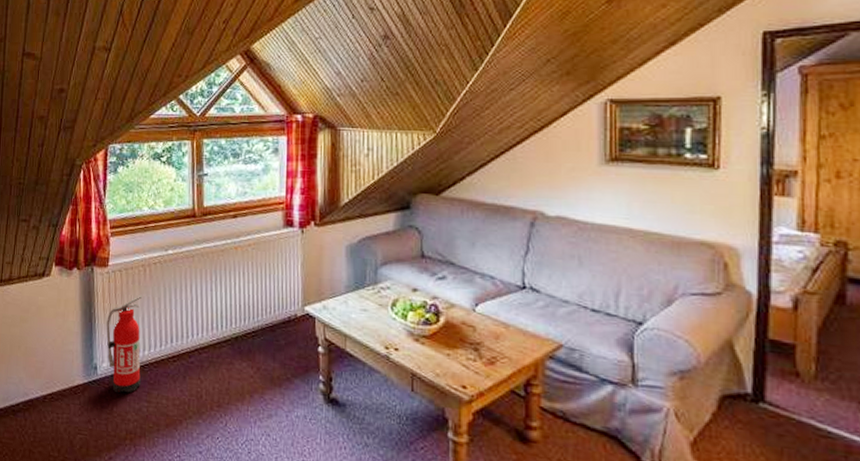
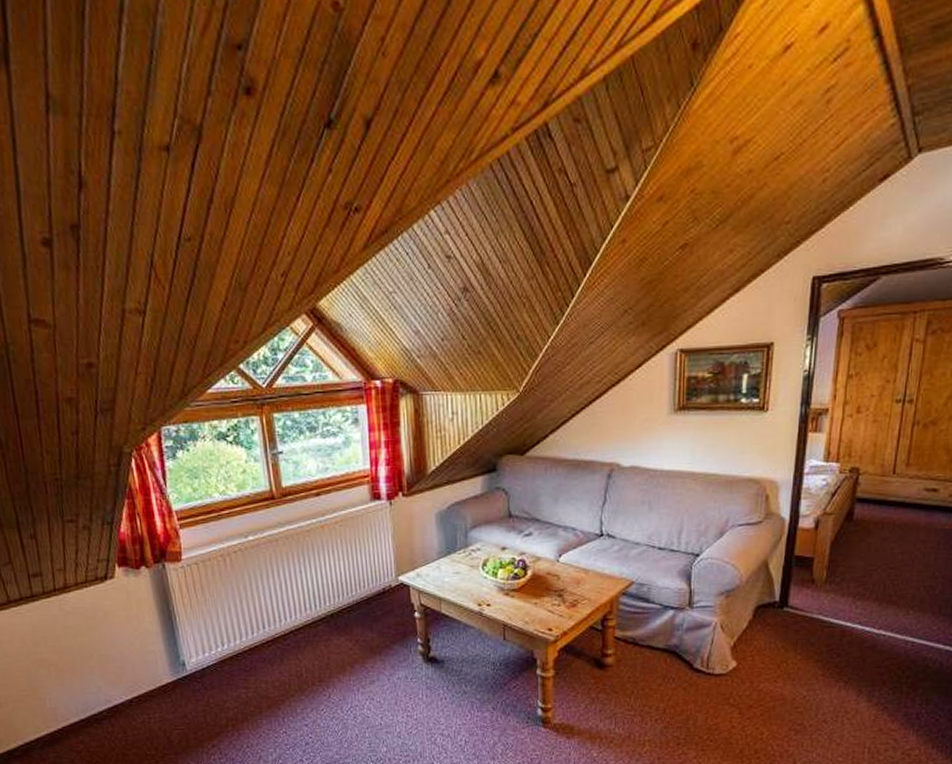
fire extinguisher: present [106,295,142,393] -> none [189,585,236,684]

